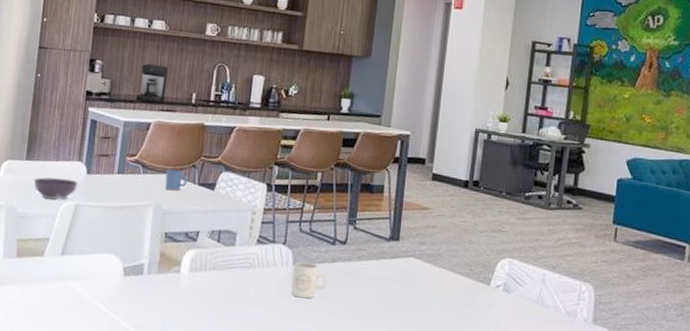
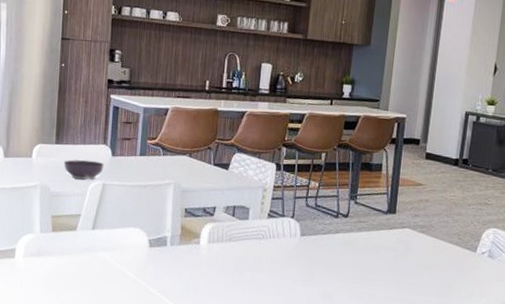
coffee maker: present [136,63,168,103] -> none [154,53,183,90]
mug: present [165,169,188,191] -> none [183,151,204,171]
mug: present [291,261,328,299] -> none [299,233,332,266]

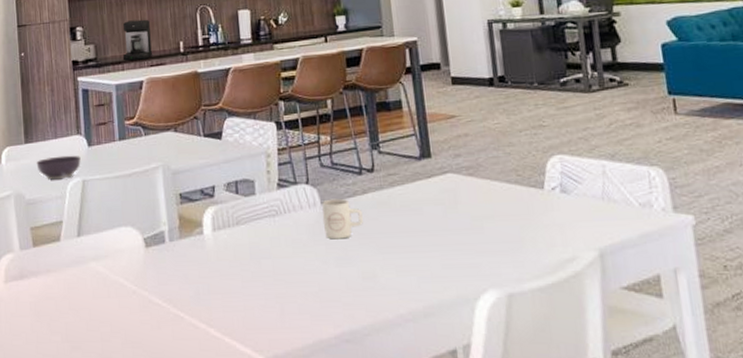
coffee maker: none [154,53,183,90] -> present [123,19,152,61]
mug: none [299,233,332,266] -> present [322,198,363,240]

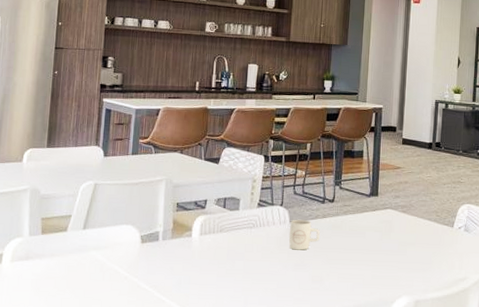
bowl: present [36,155,81,180] -> none [55,161,96,181]
coffee maker: present [123,19,152,61] -> none [146,58,173,92]

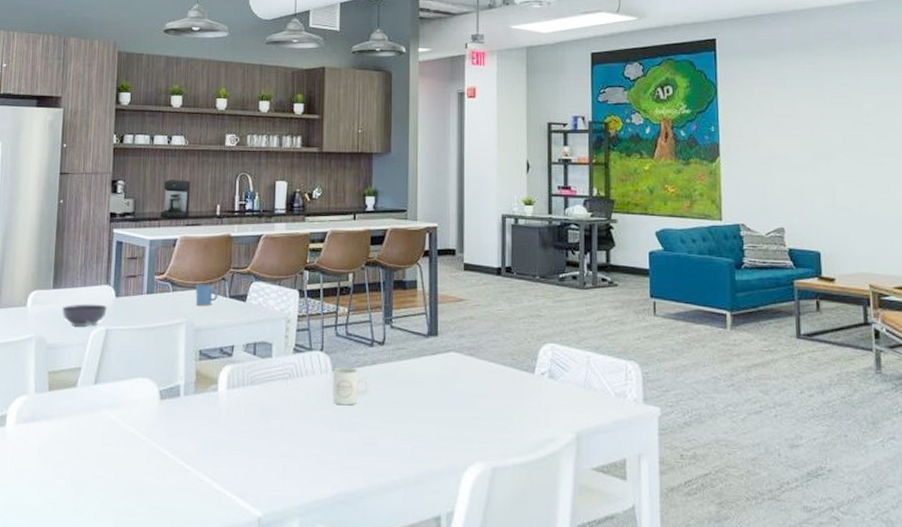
bowl: none [55,161,96,181] -> present [62,304,107,327]
coffee maker: none [146,58,173,92] -> present [161,180,190,218]
mug: none [175,148,195,167] -> present [195,284,218,306]

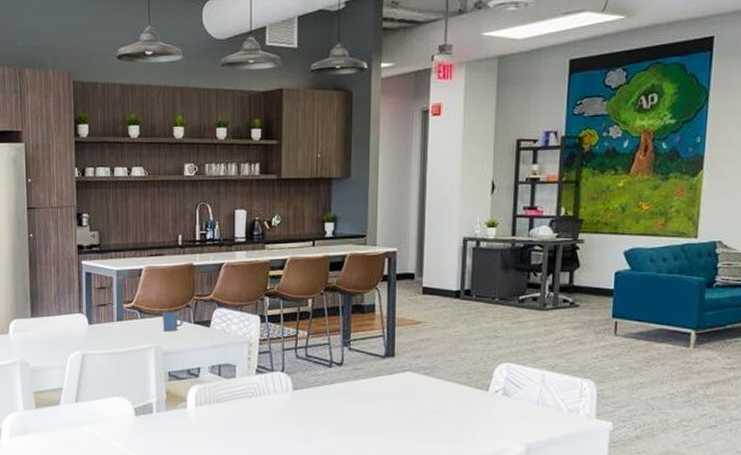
bowl: present [62,304,107,327] -> none [41,331,81,352]
coffee maker: present [161,180,190,218] -> none [125,211,152,249]
mug: present [332,367,369,406] -> none [292,386,328,421]

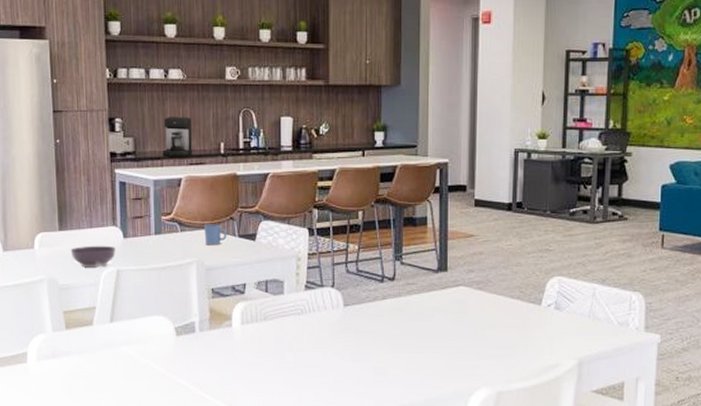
bowl: none [41,331,81,352] -> present [70,245,116,268]
coffee maker: none [125,211,152,249] -> present [163,117,192,157]

